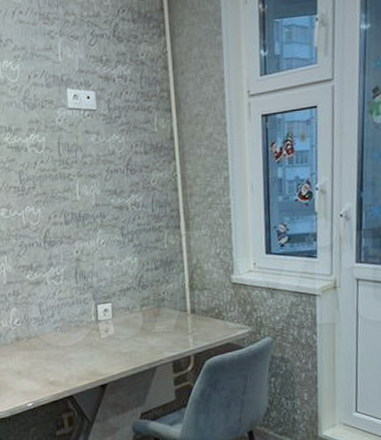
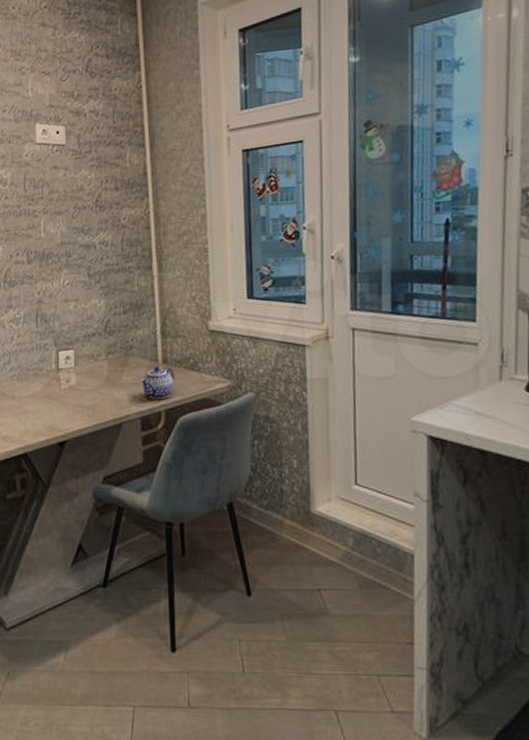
teapot: none [171,316,203,345] -> present [139,367,175,399]

